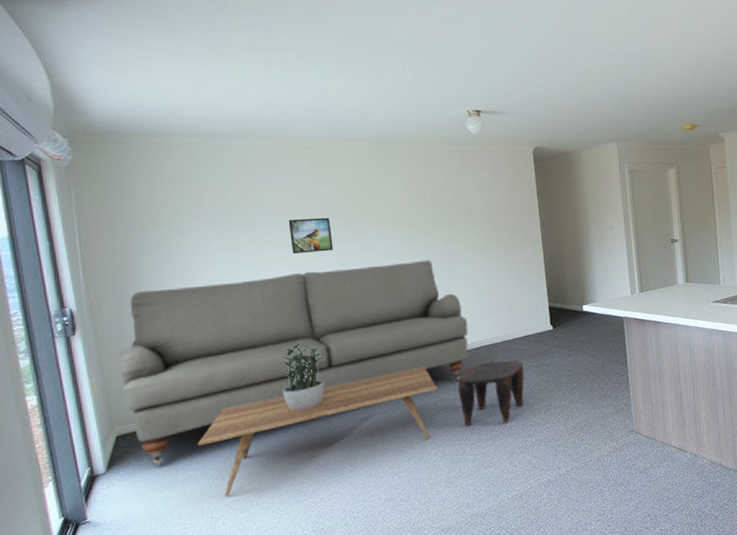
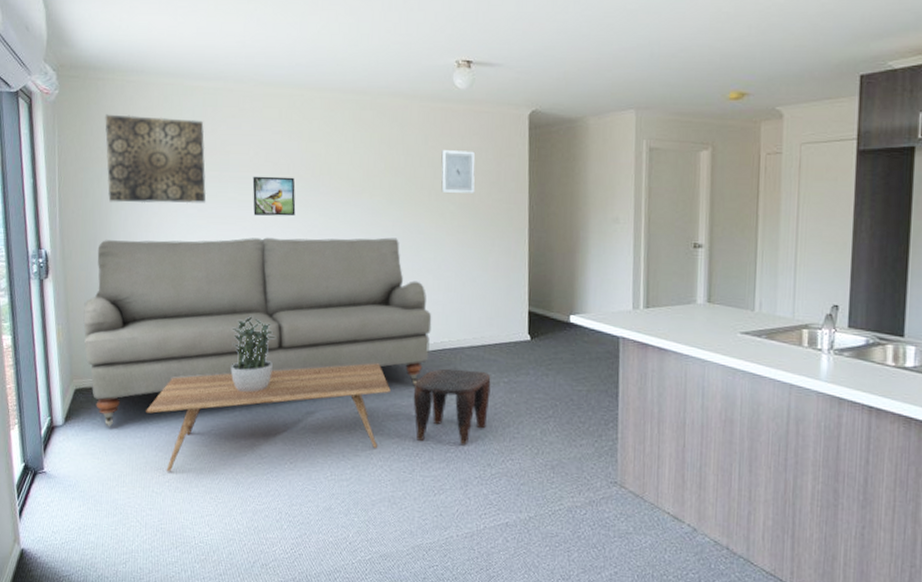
wall art: none [127,174,243,256] -> present [105,114,207,204]
wall art: none [462,183,493,218] -> present [441,150,475,193]

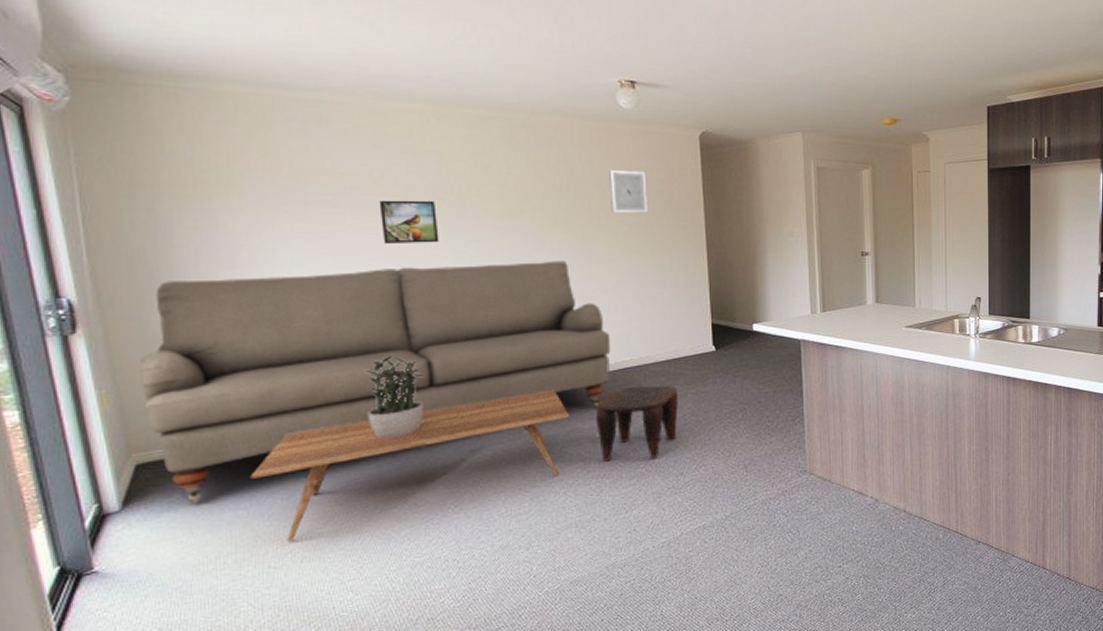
wall art: present [105,114,207,204] -> none [152,128,317,235]

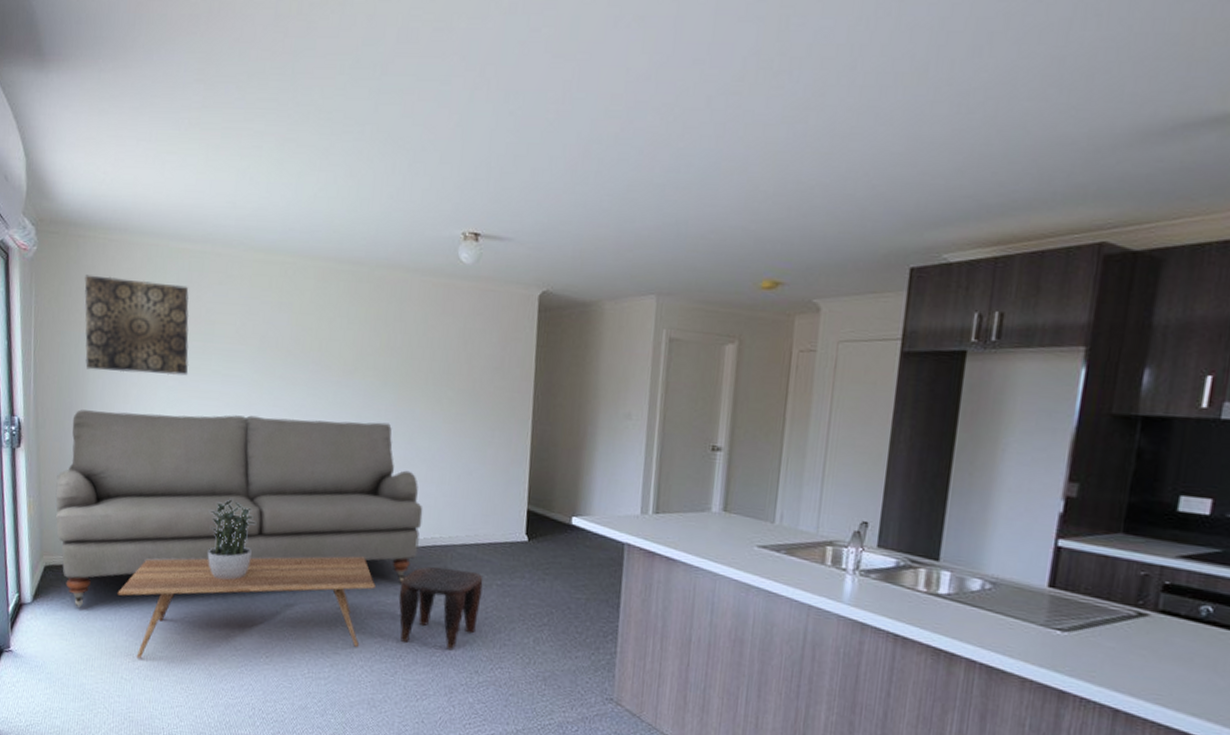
wall art: none [152,128,317,235] -> present [84,275,189,376]
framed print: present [379,200,439,245] -> none [237,348,284,394]
wall art: present [609,170,647,213] -> none [439,330,478,379]

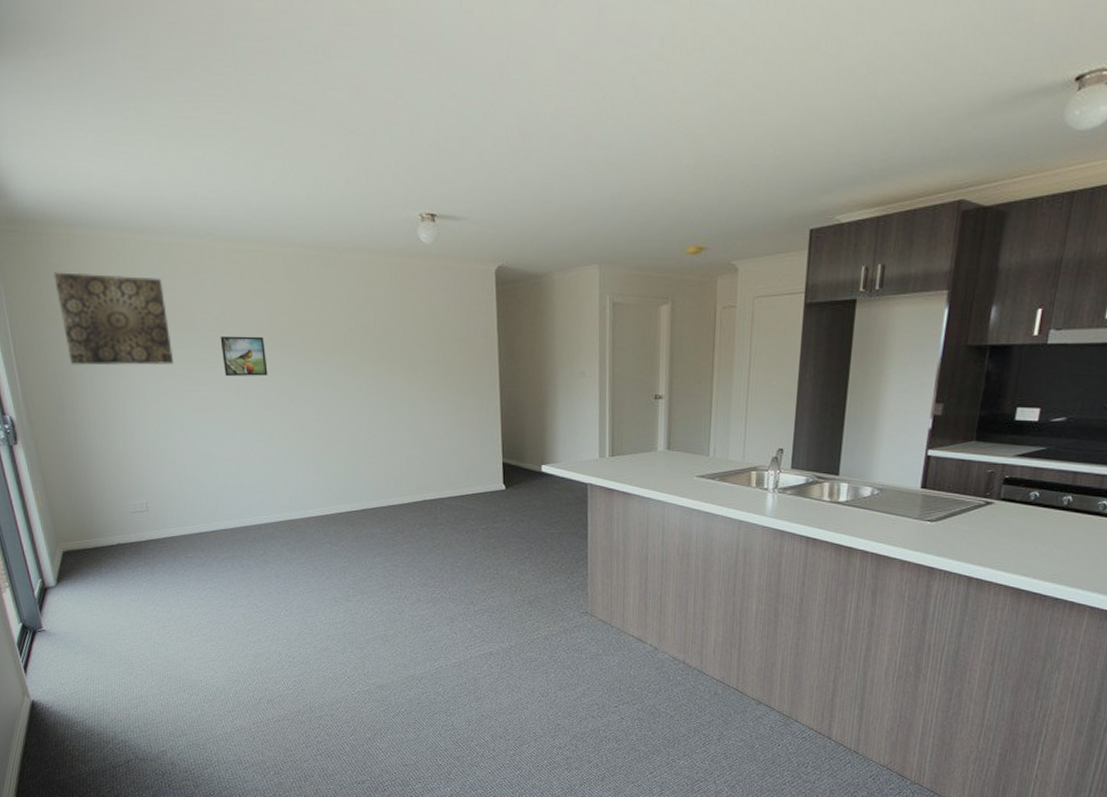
sofa: present [55,409,423,608] -> none [60,395,411,586]
coffee table: present [117,556,375,659] -> none [138,516,376,624]
potted plant: present [207,499,256,580] -> none [215,476,260,548]
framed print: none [237,348,284,394] -> present [220,335,268,377]
stool: present [398,566,484,650] -> none [398,518,470,587]

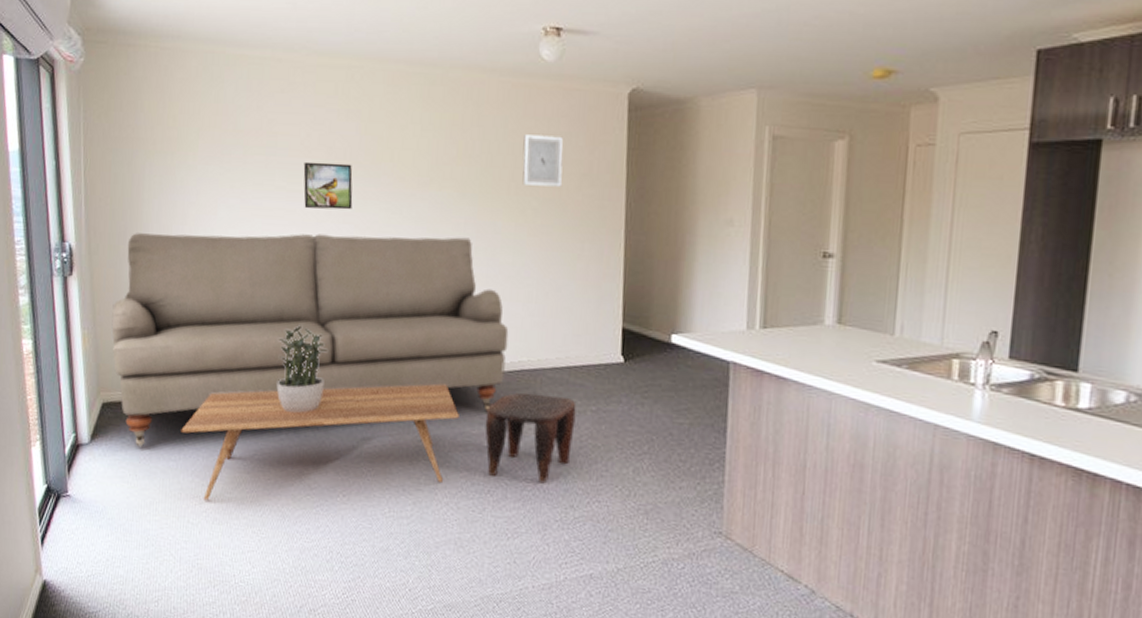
wall art: present [53,272,174,366] -> none [136,87,251,193]
sofa: none [60,395,411,586] -> present [111,233,509,447]
coffee table: none [138,516,376,624] -> present [181,383,459,501]
potted plant: none [215,476,260,548] -> present [277,325,328,414]
stool: none [398,518,470,587] -> present [485,393,577,484]
wall art: none [411,307,445,350] -> present [522,135,564,187]

